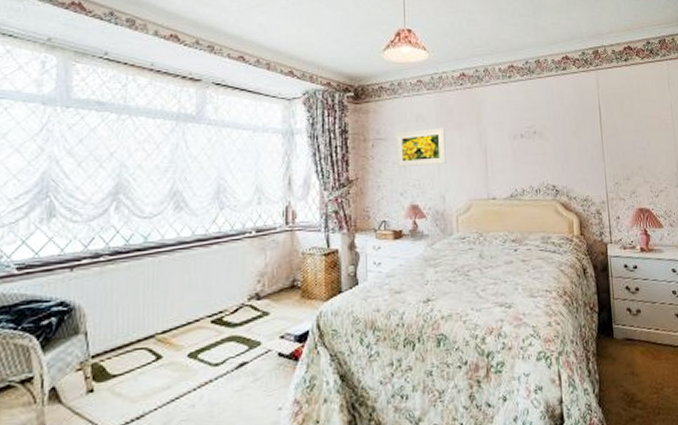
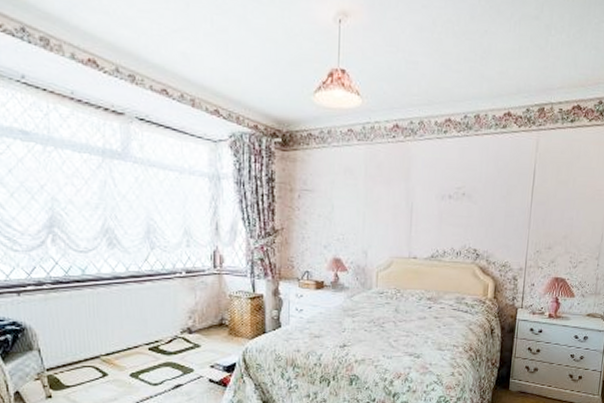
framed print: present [396,128,446,168] -> none [322,182,373,221]

